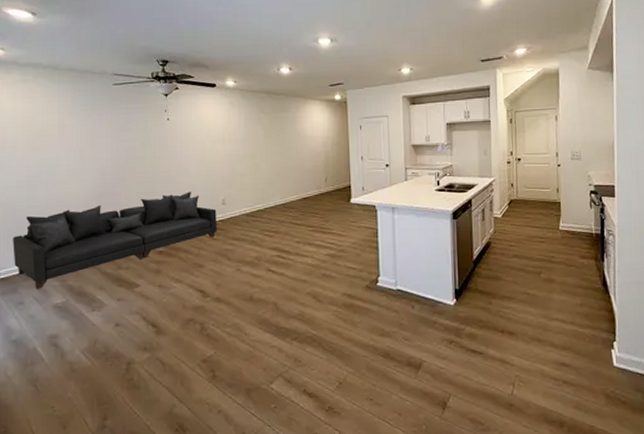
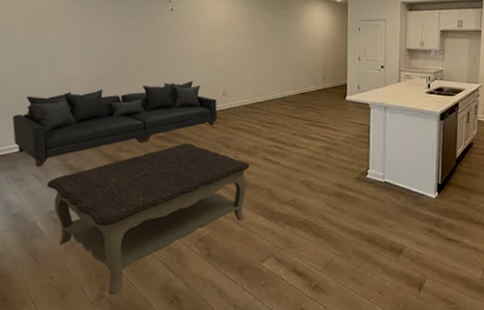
coffee table: none [47,257,253,424] -> present [47,143,250,295]

